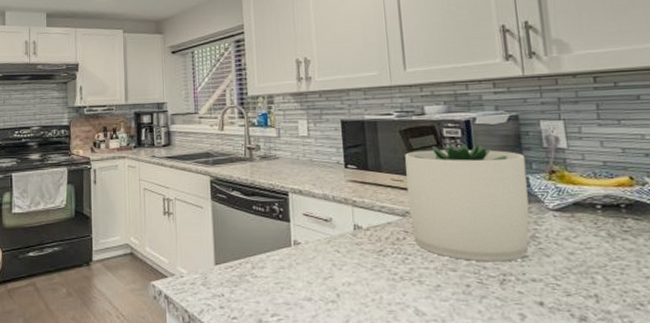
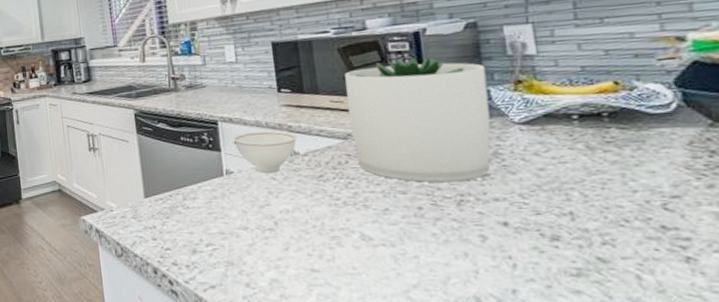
bowl: none [302,204,361,246] -> present [233,130,298,173]

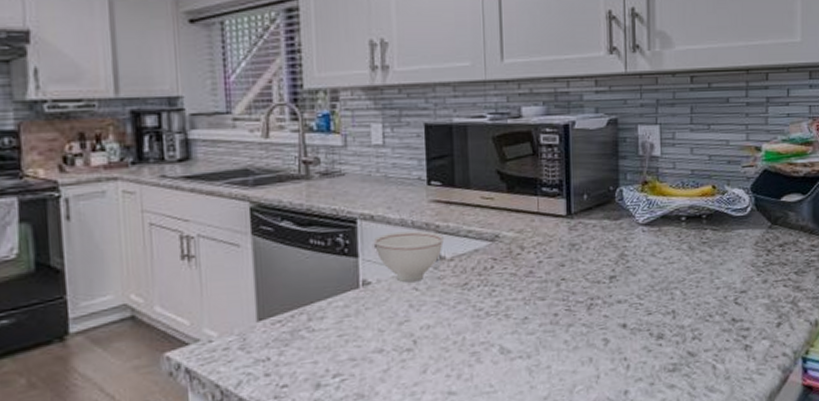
planter: present [345,58,491,183] -> none [497,152,621,287]

